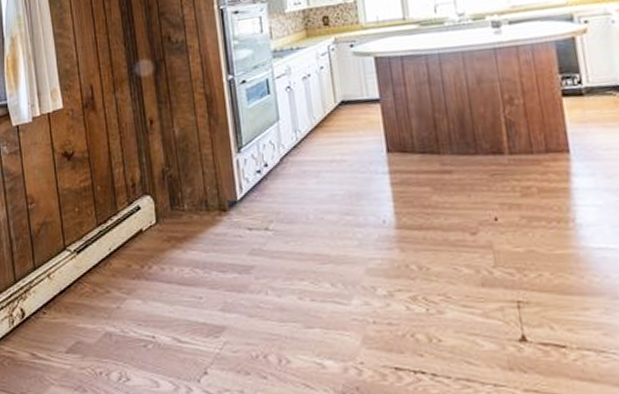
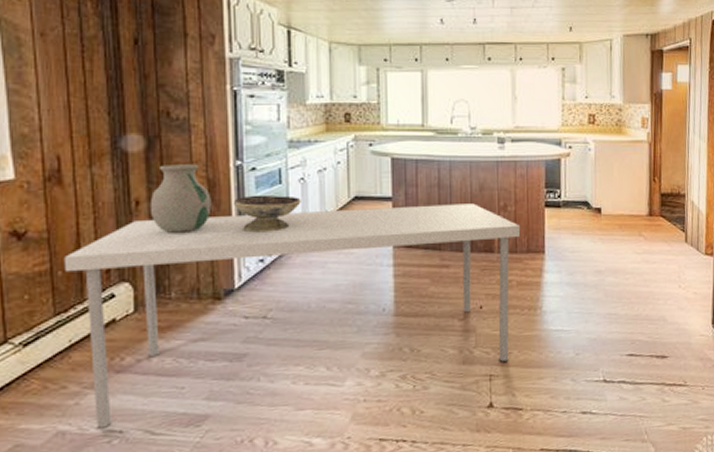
dining table: none [100,99,540,334] -> present [64,203,521,430]
vase: none [161,82,211,148] -> present [149,164,212,233]
decorative bowl: none [229,105,290,145] -> present [234,194,301,233]

